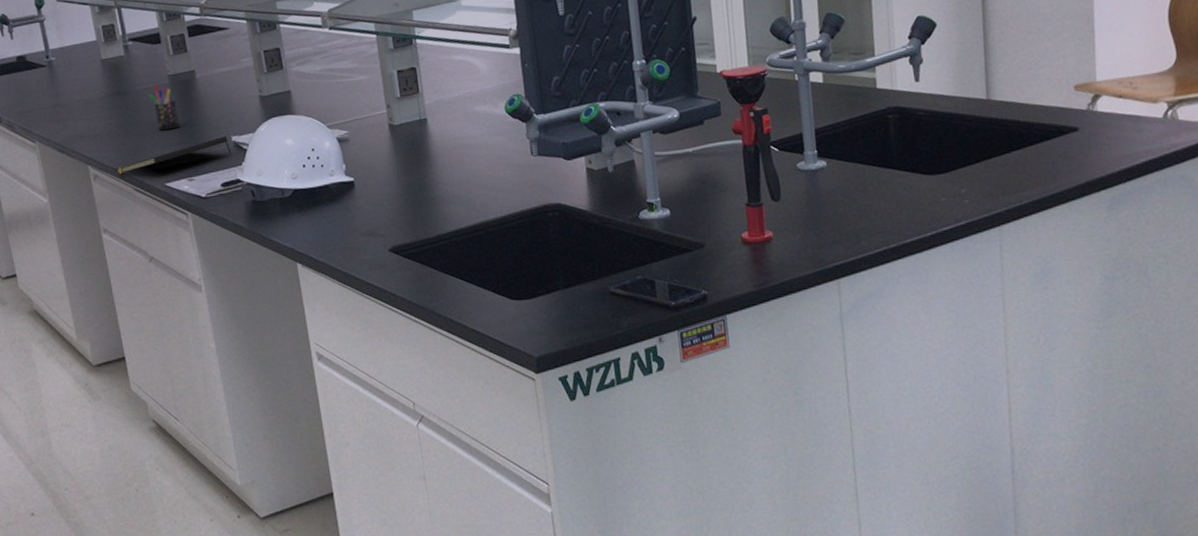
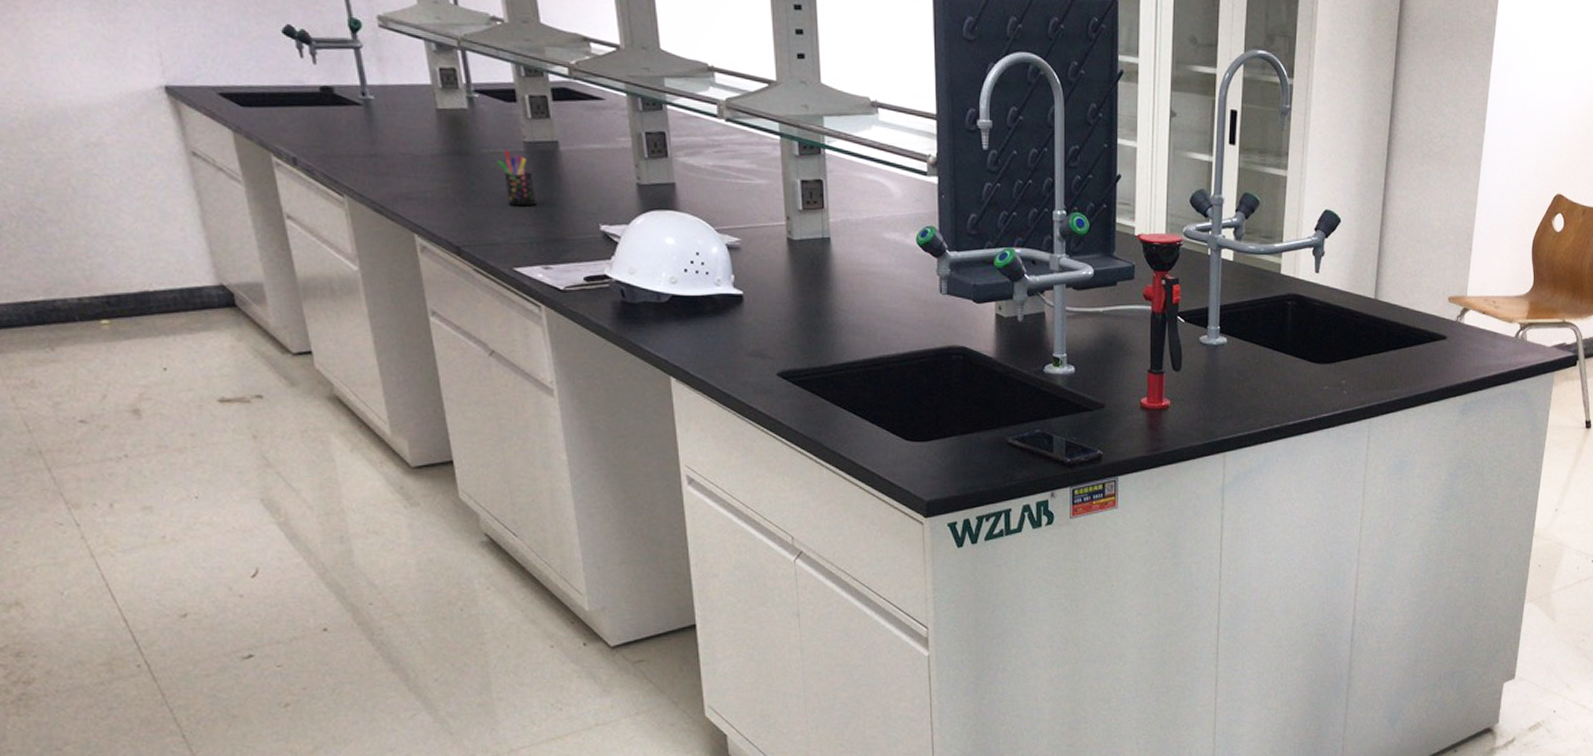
notepad: present [116,136,232,174] -> none [451,223,599,249]

